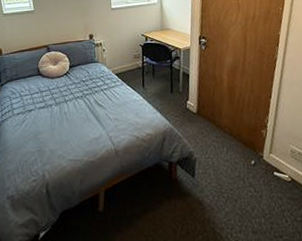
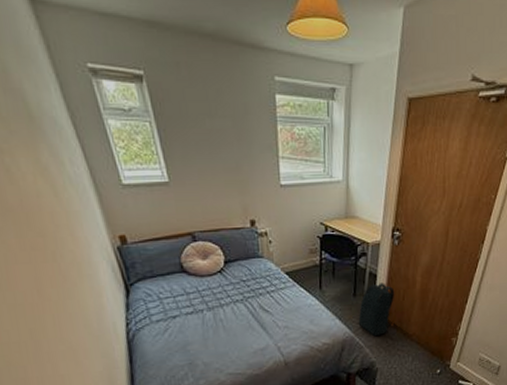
backpack: none [176,81,206,127] -> present [358,283,395,336]

